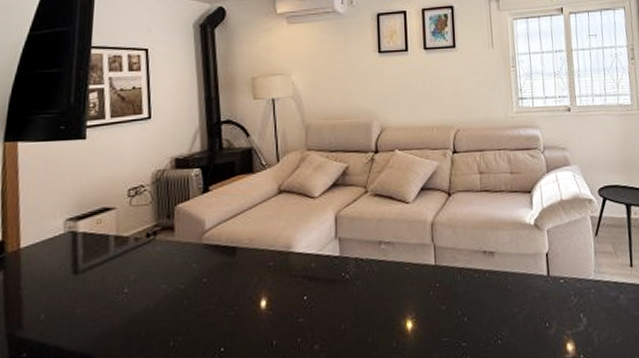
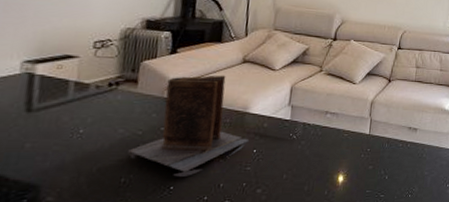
book: none [173,210,298,336] -> present [128,75,250,177]

